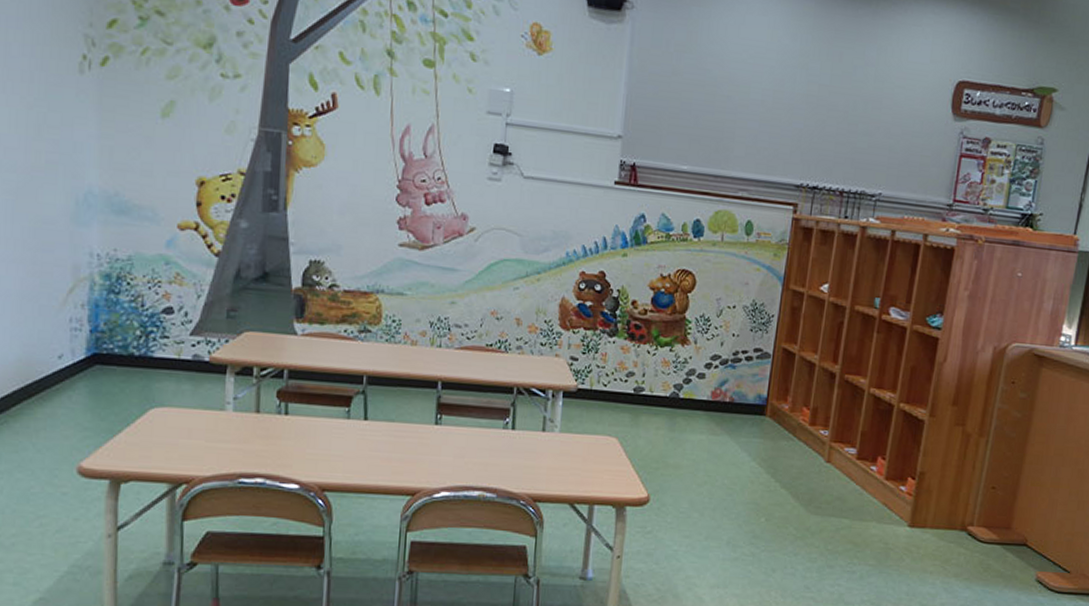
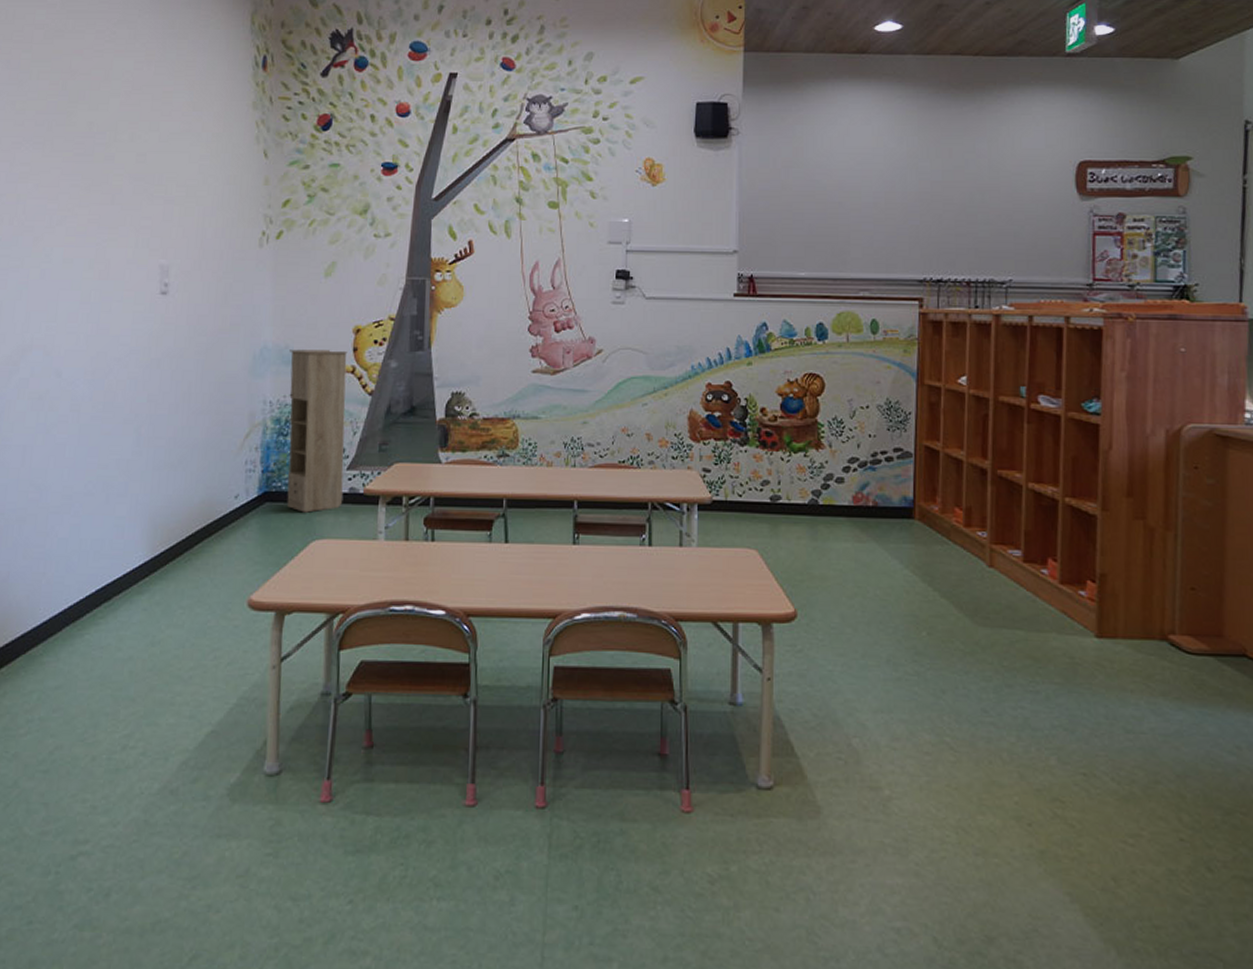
storage cabinet: none [120,197,190,379] -> present [286,349,348,513]

